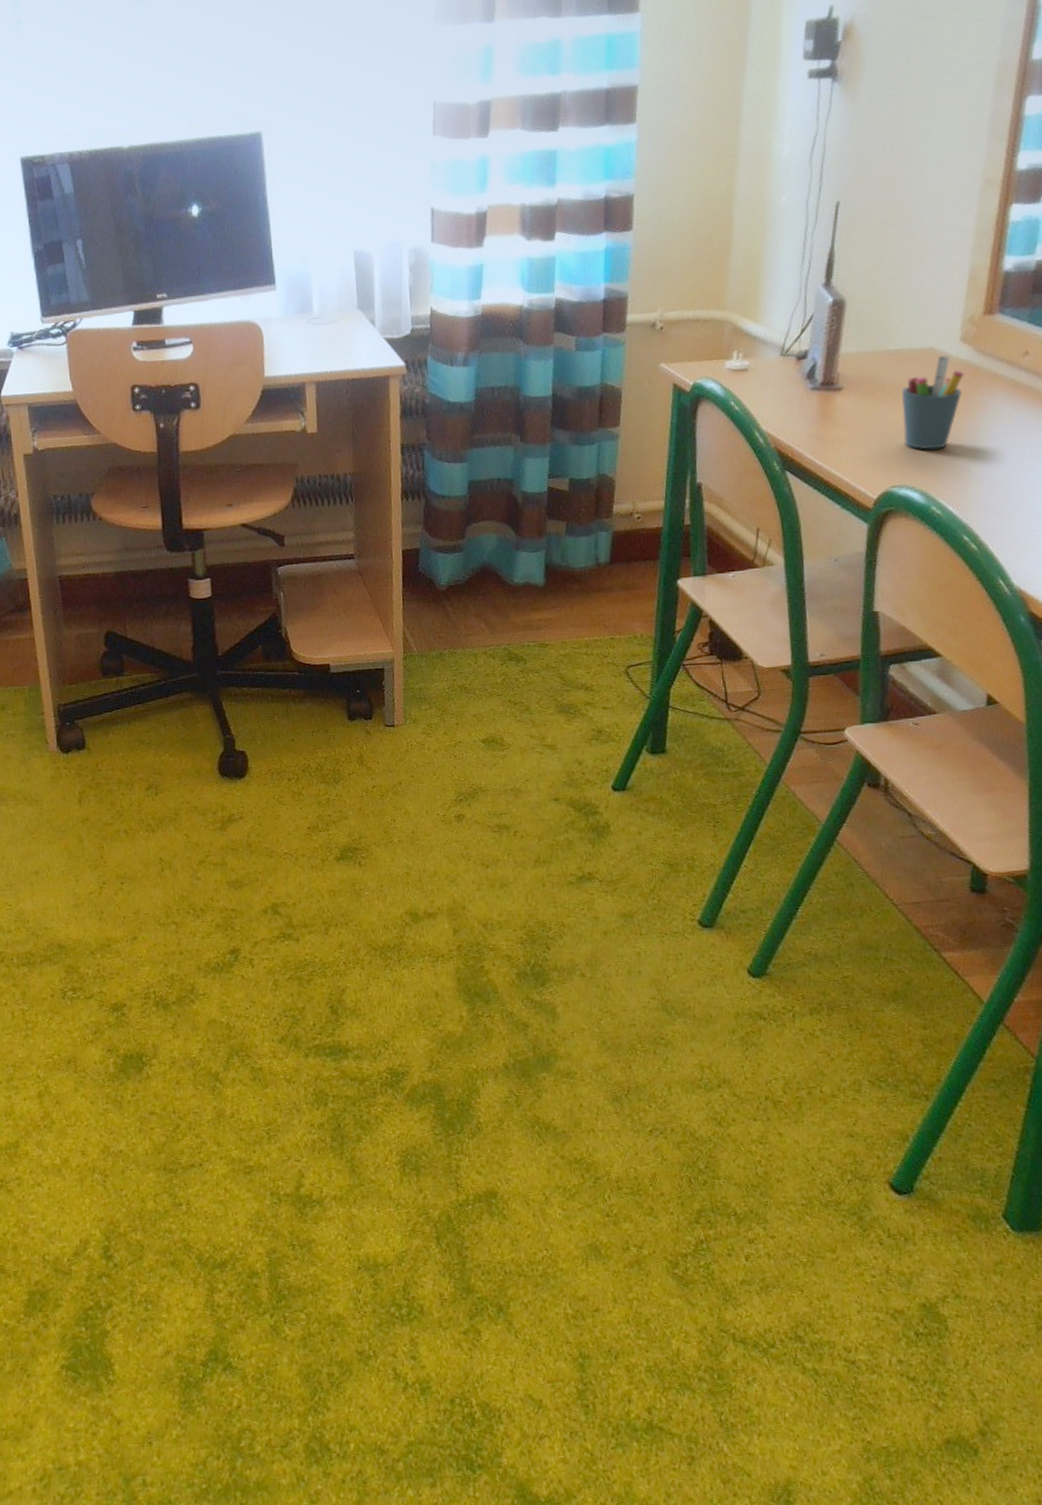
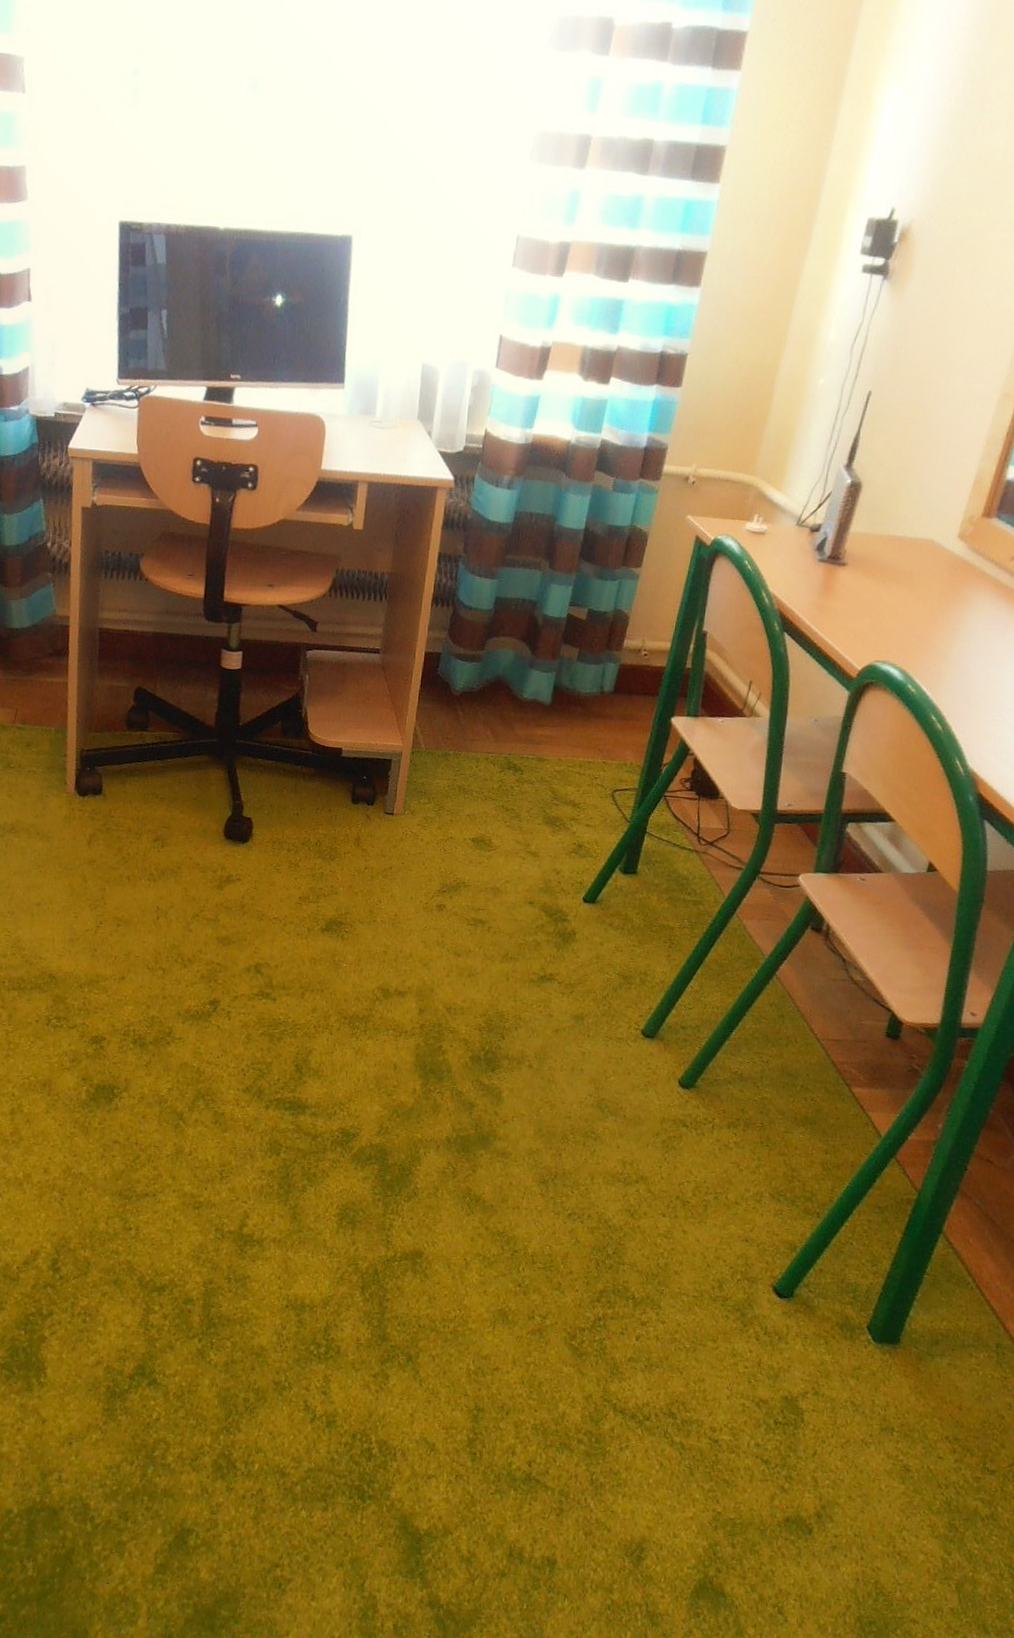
pen holder: present [902,354,964,450] -> none [893,547,956,633]

